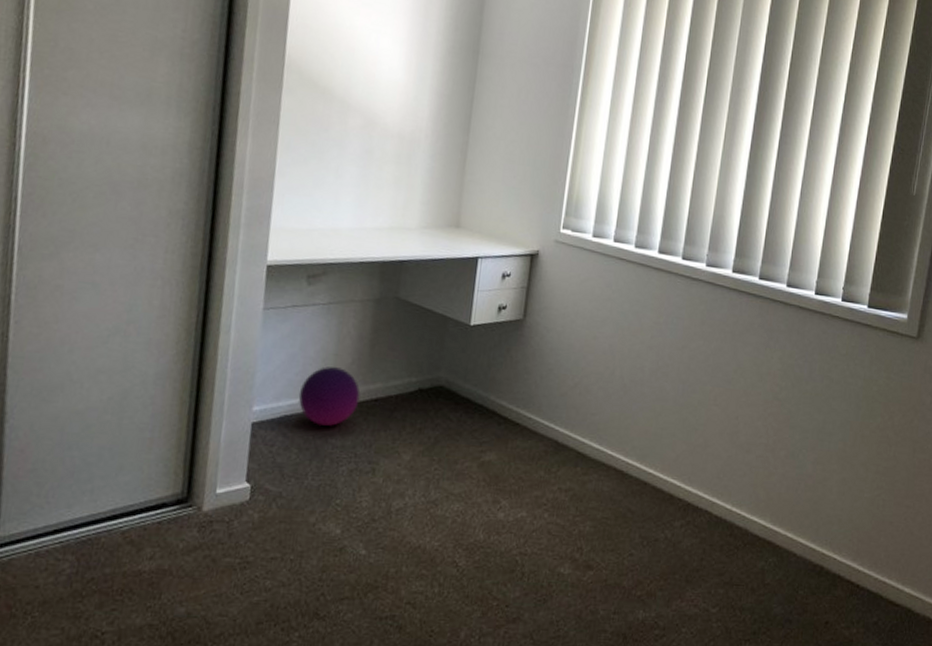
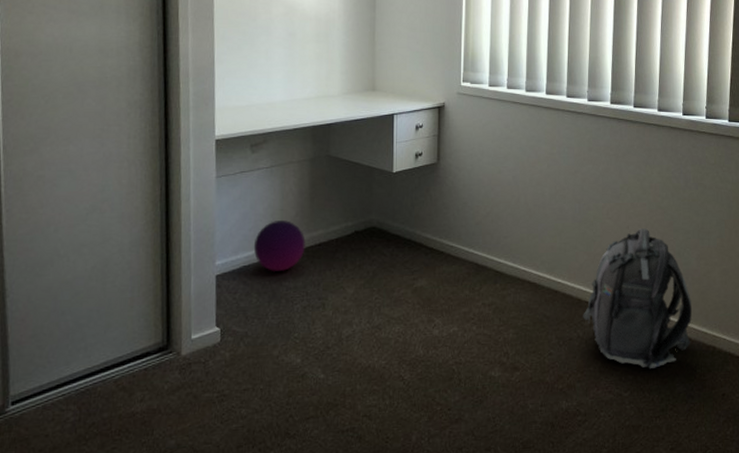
backpack: none [673,421,802,584] -> present [583,228,693,369]

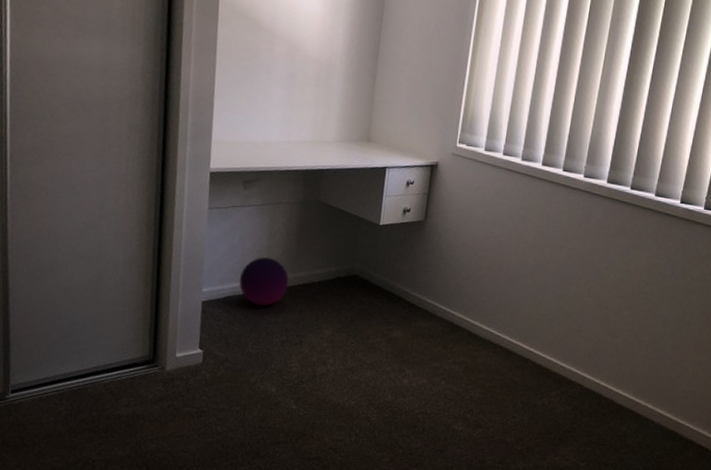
backpack: present [583,228,693,369] -> none [550,310,661,444]

